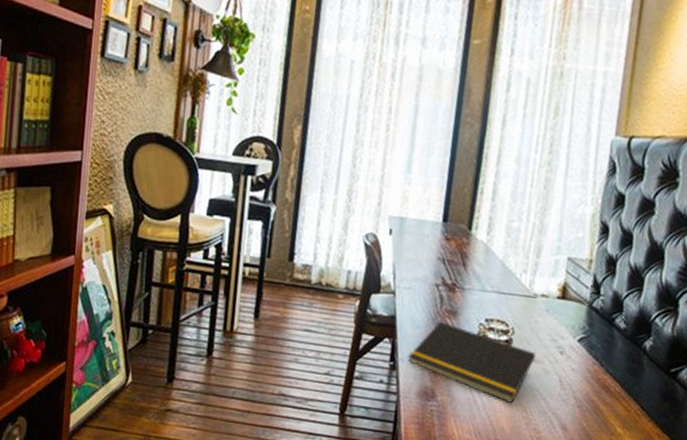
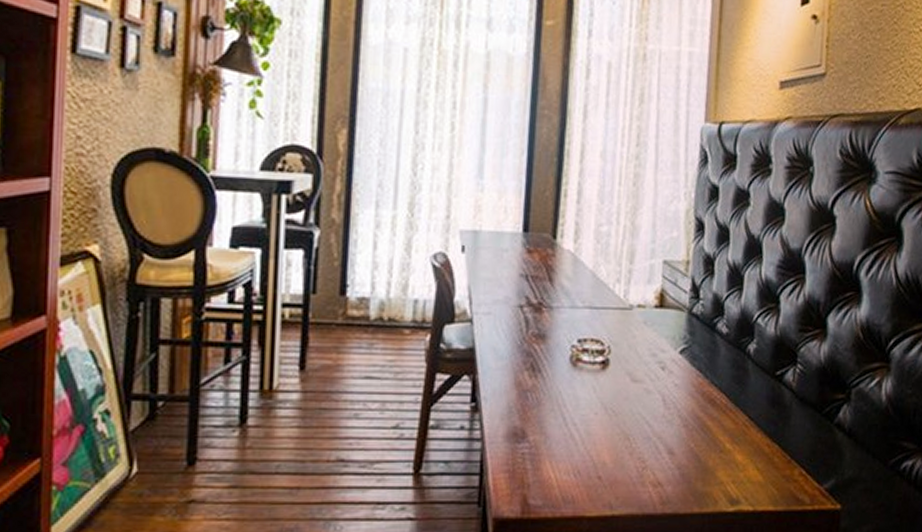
notepad: present [407,321,536,403] -> none [491,348,636,432]

